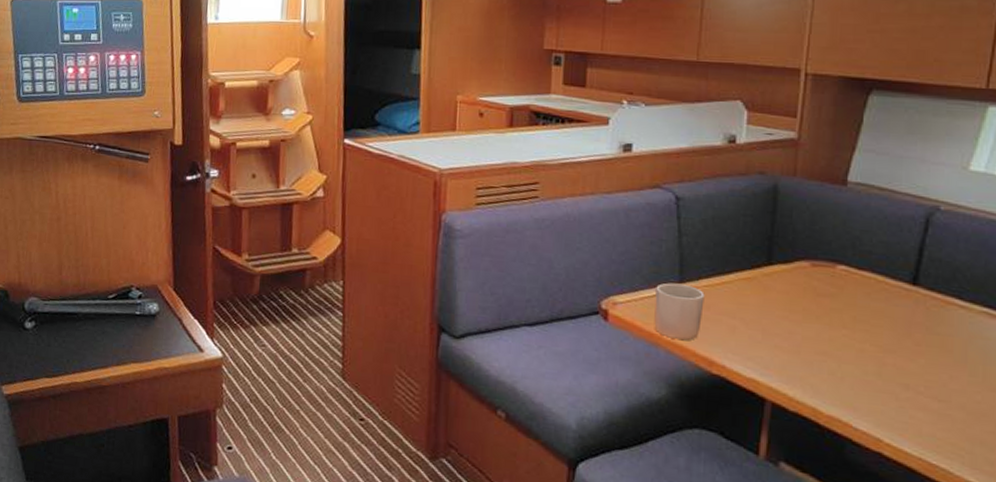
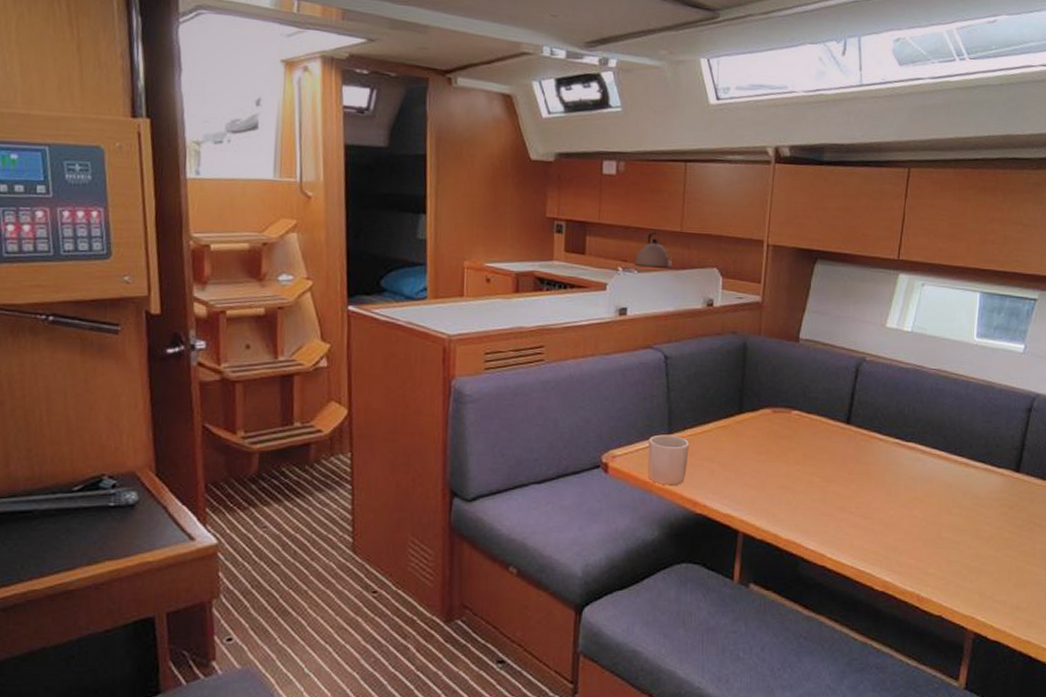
kettle: none [642,61,687,101] -> present [635,231,673,268]

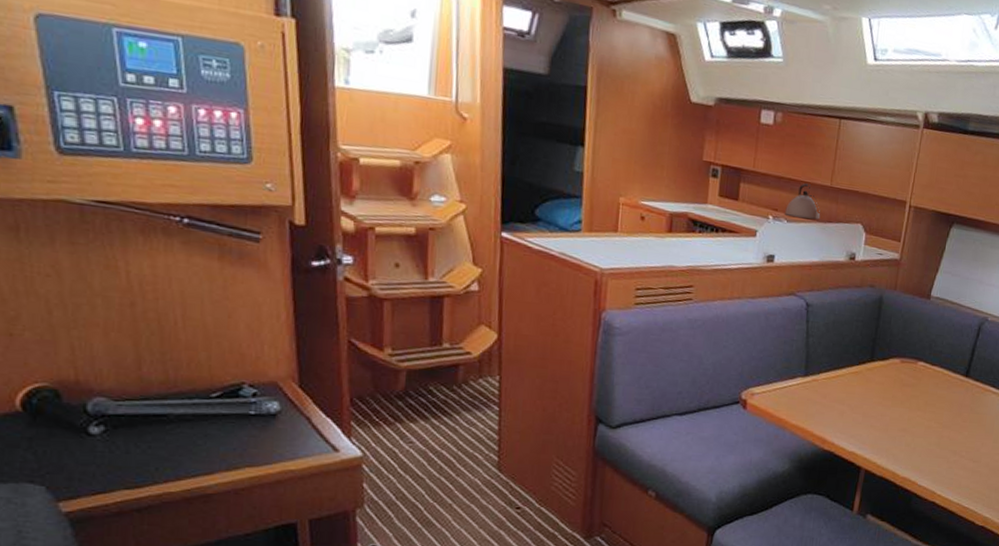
mug: present [647,434,689,486] -> none [783,376,823,424]

